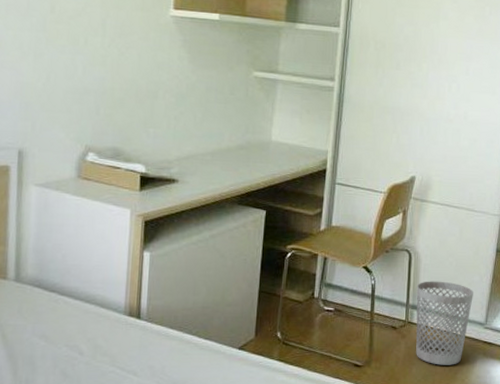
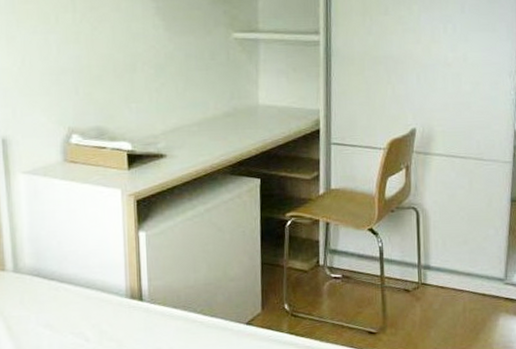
wastebasket: present [415,281,473,365] -> none [427,237,490,327]

